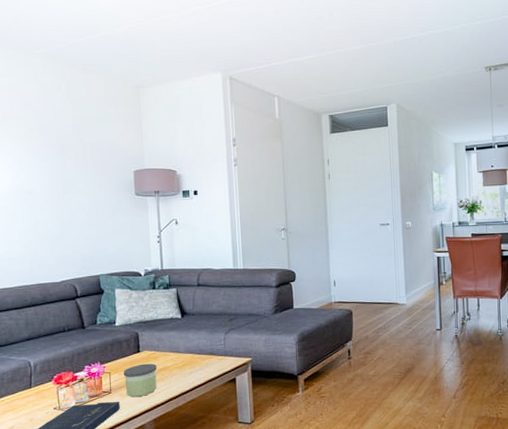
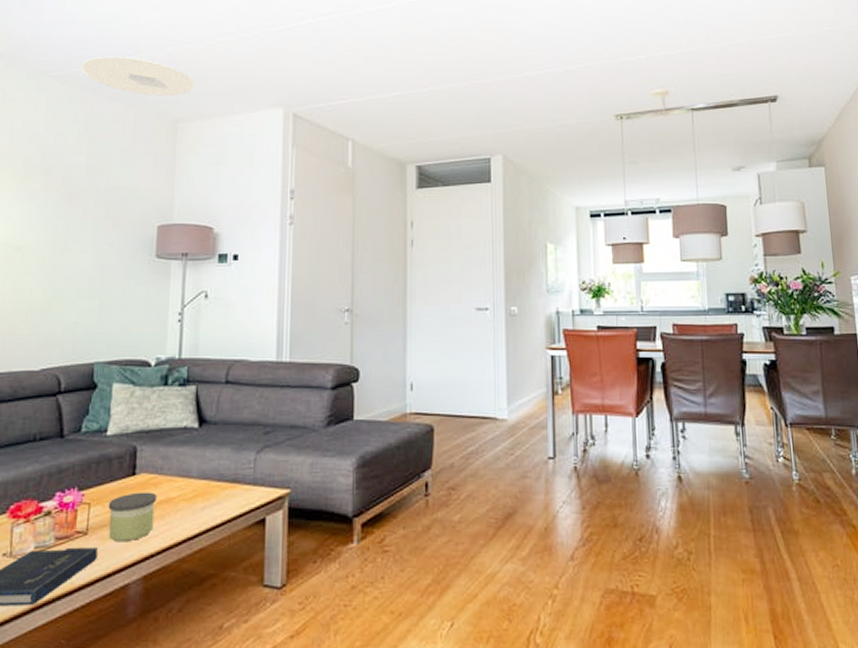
ceiling light: none [57,34,150,67] -> present [81,56,195,96]

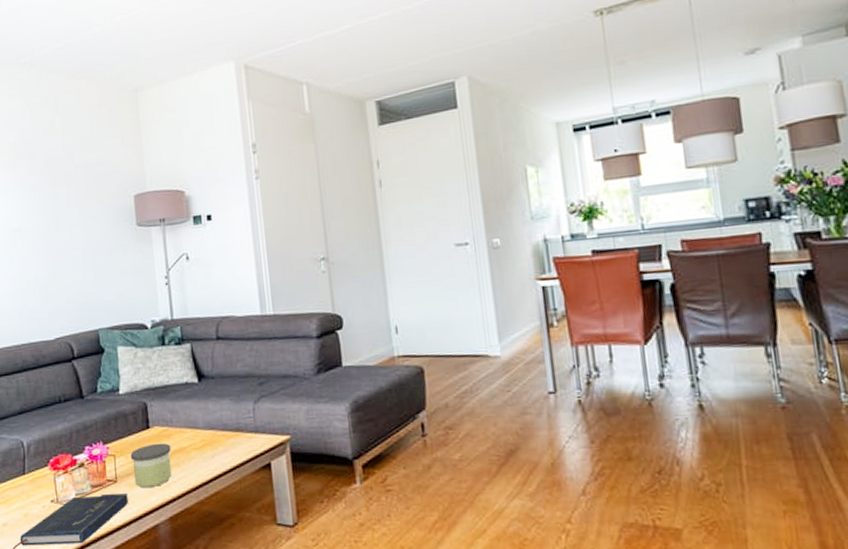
ceiling light: present [81,56,195,96] -> none [43,33,148,69]

